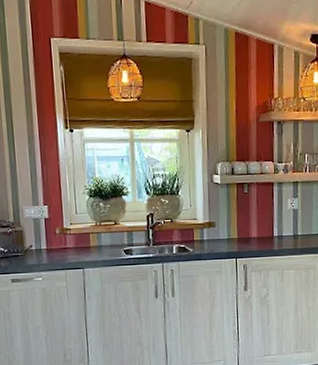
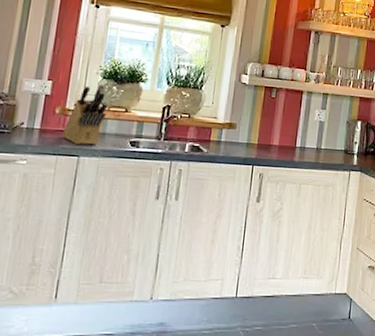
knife block: none [66,202,99,258] -> present [62,84,108,145]

